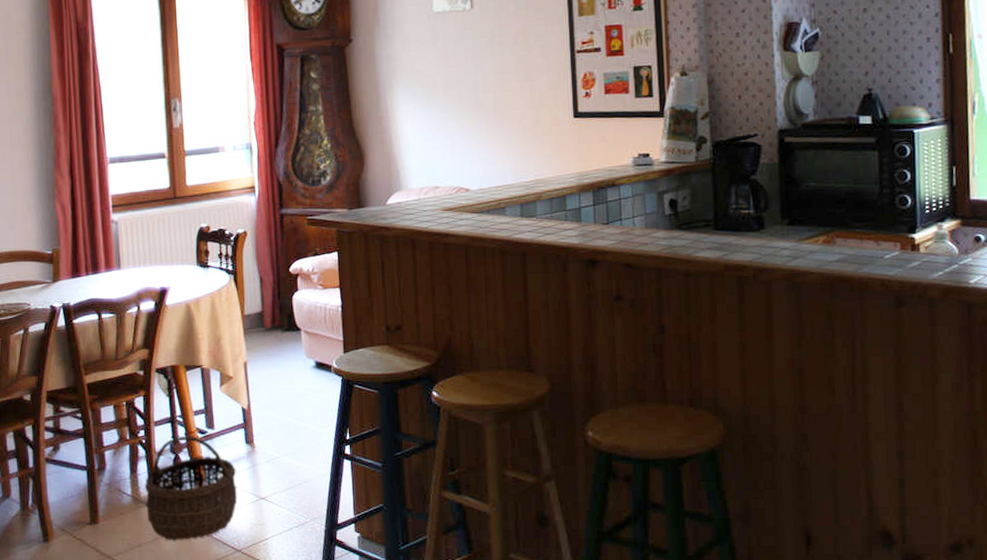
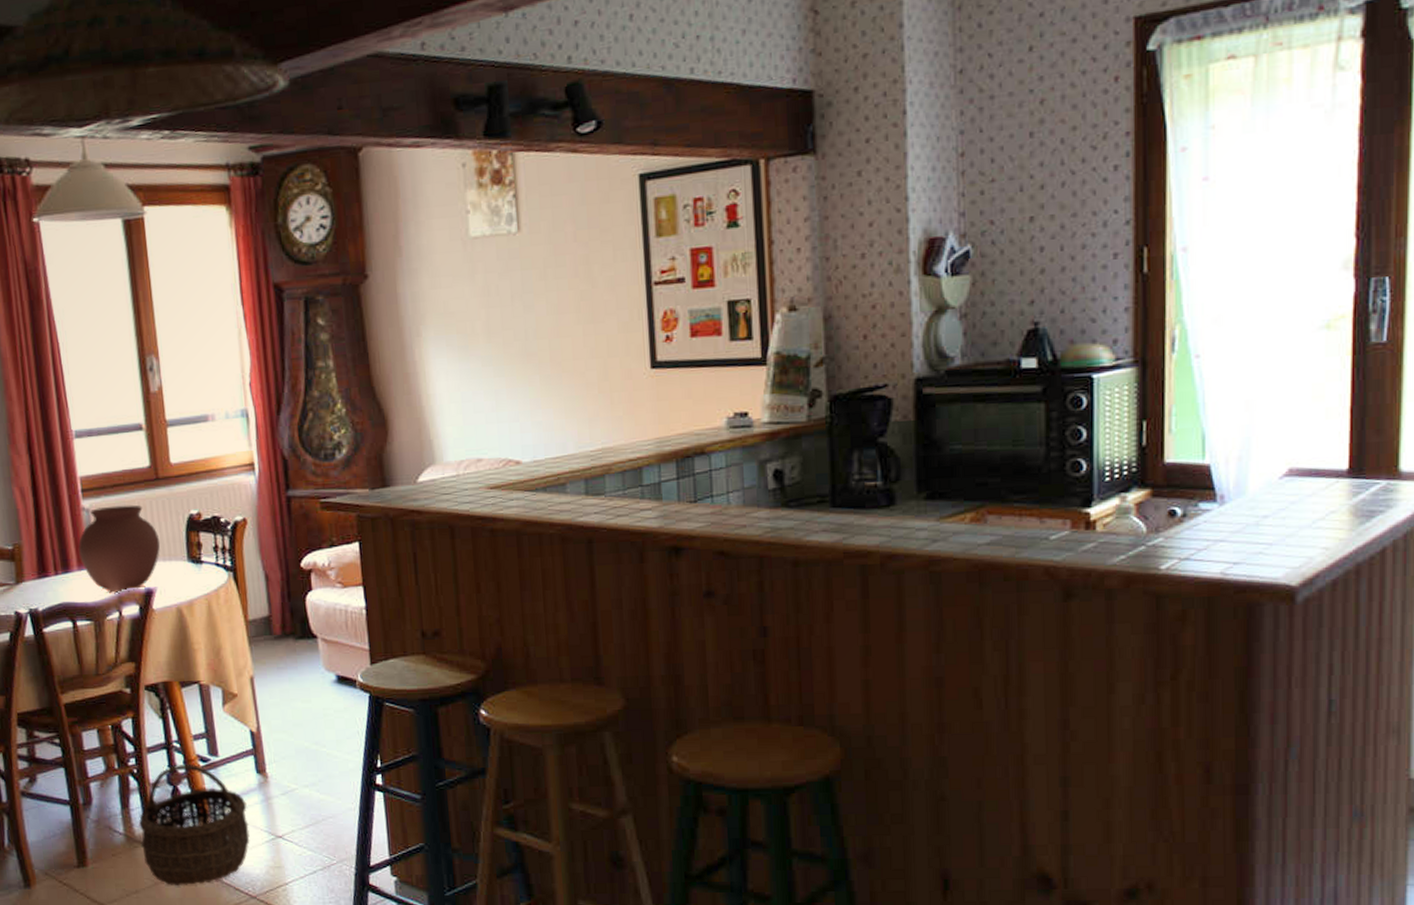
vase: none [107,218,175,291] -> present [78,504,161,593]

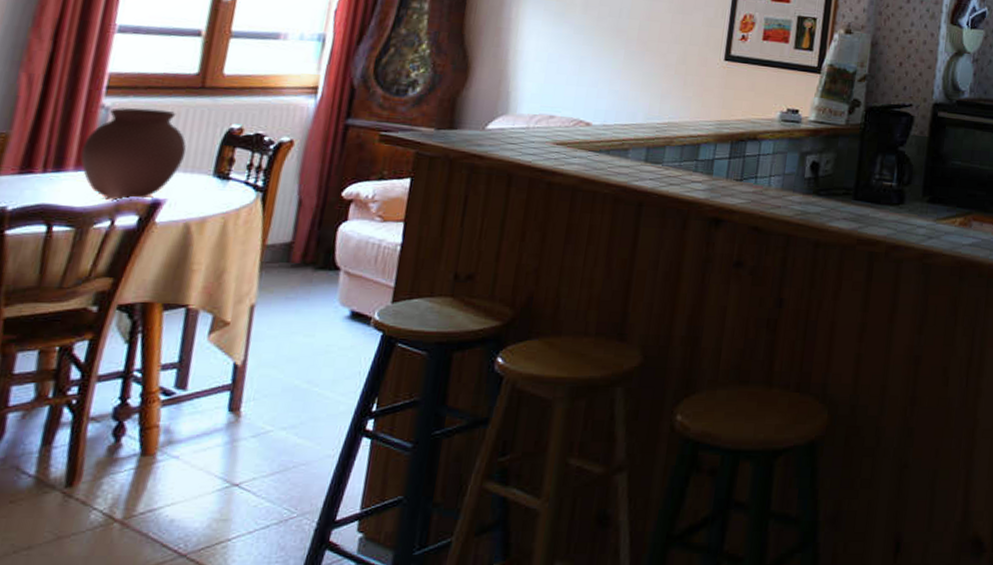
wicker basket: present [138,764,250,885] -> none [52,397,206,540]

